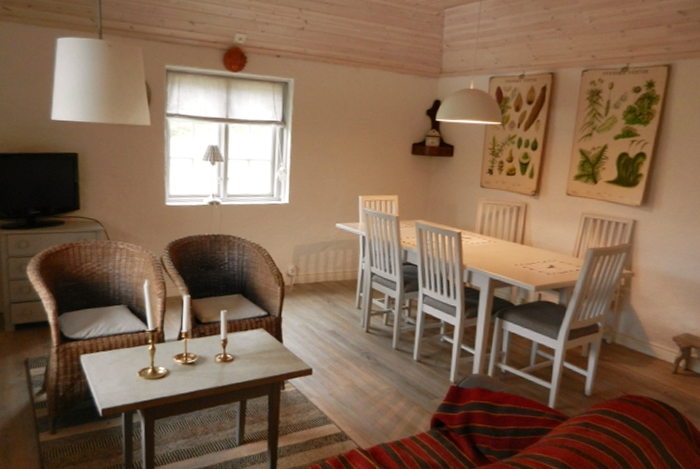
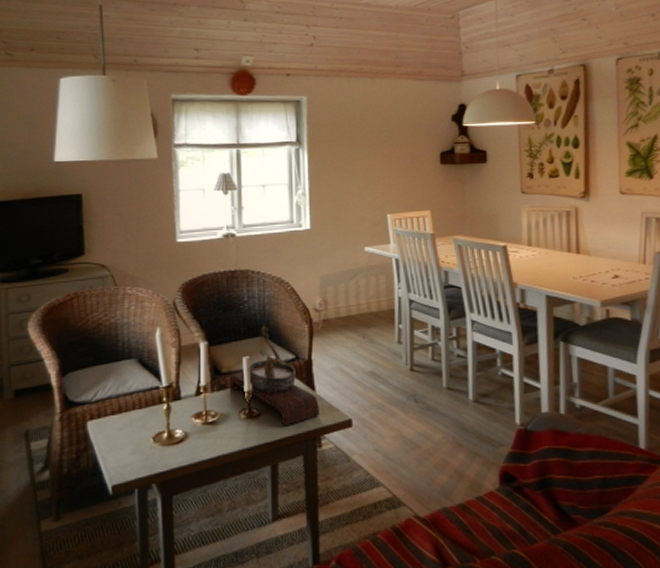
bonsai tree: none [208,283,285,371] -> present [229,323,319,426]

